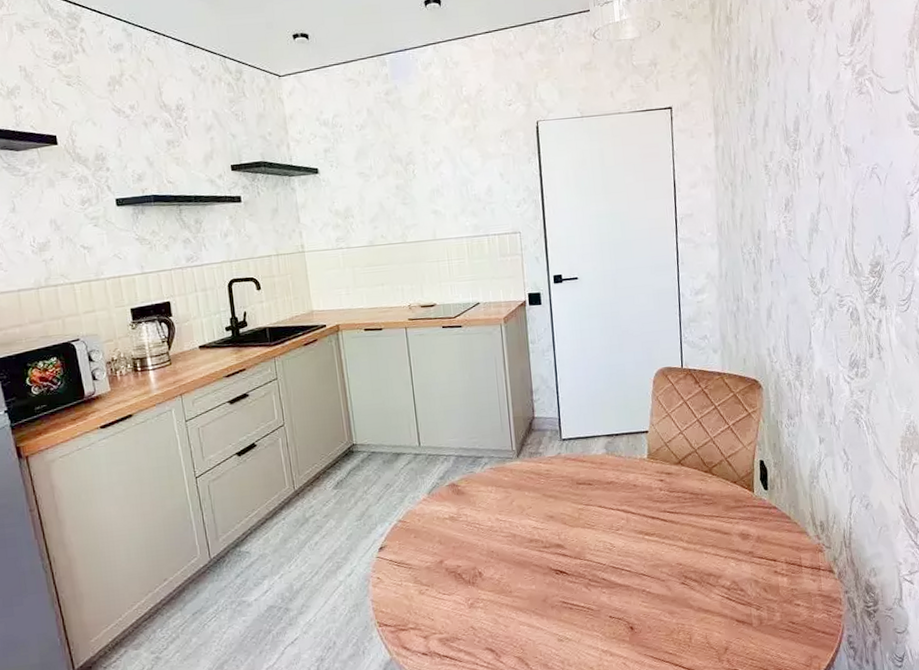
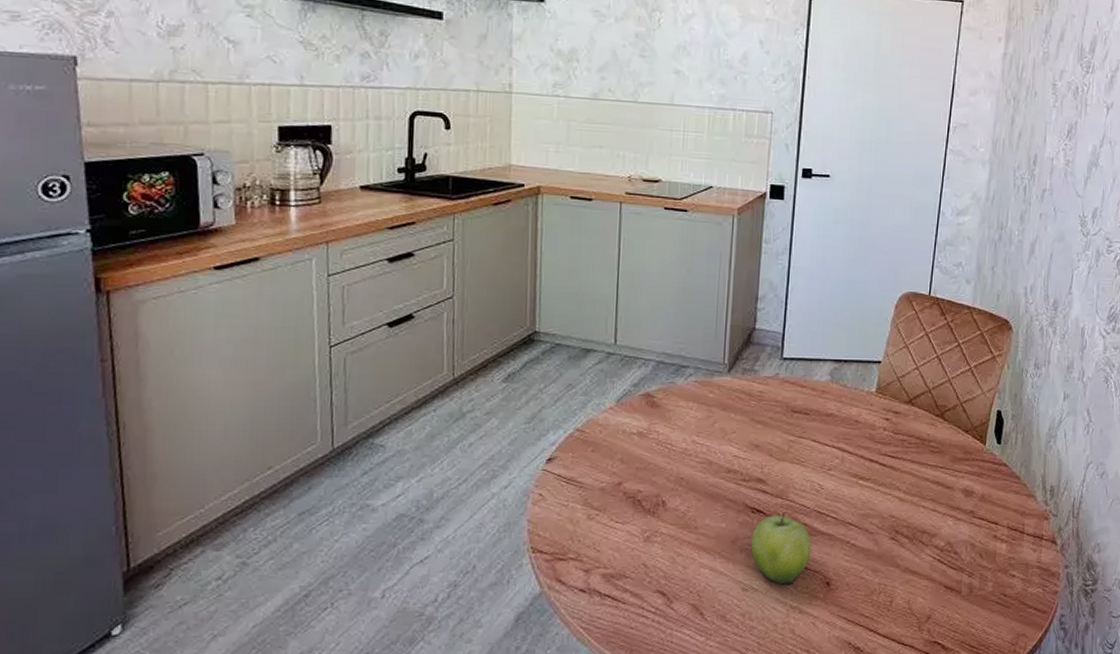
fruit: none [559,570,613,634] -> present [751,512,812,586]

